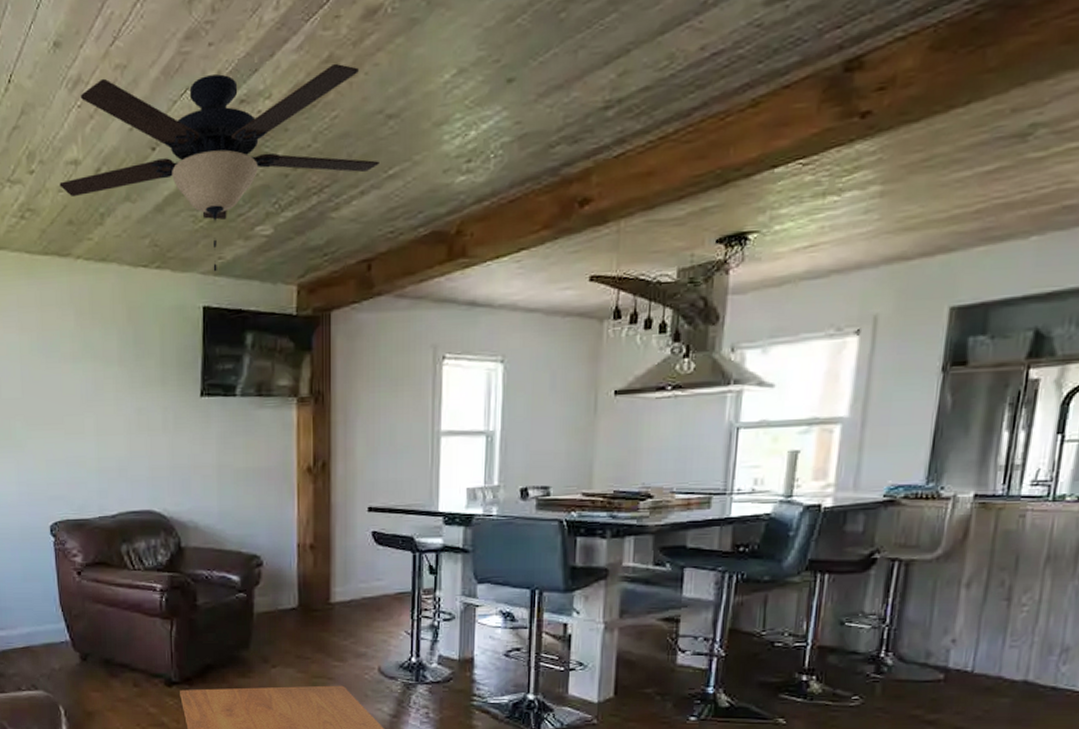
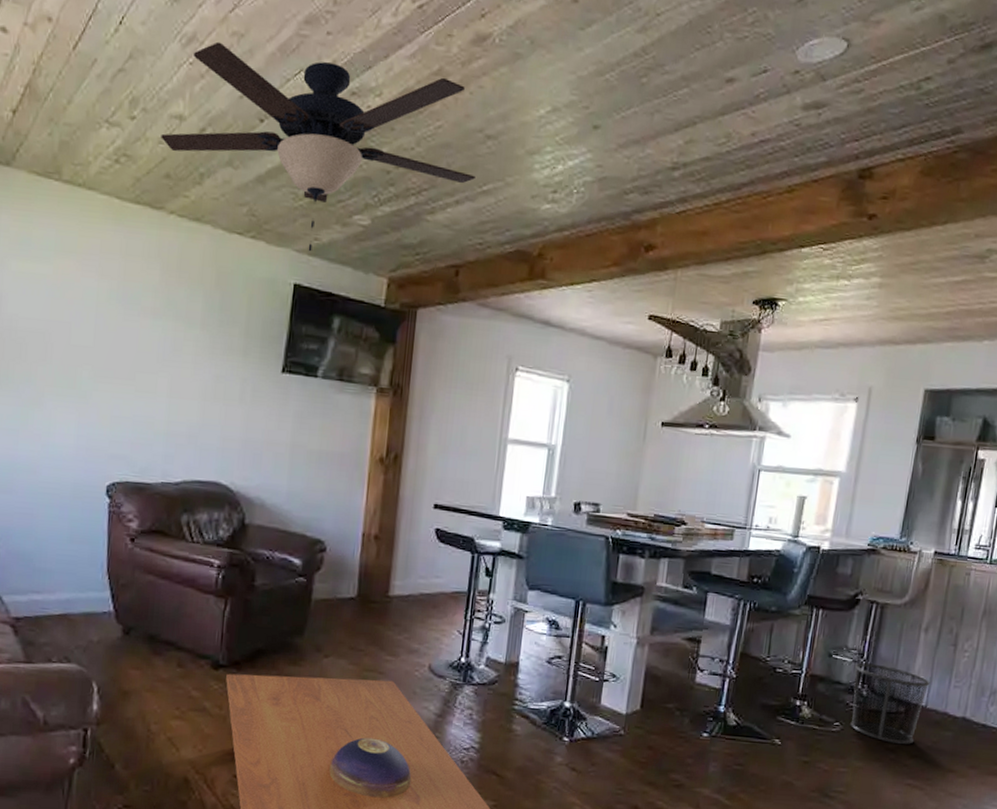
waste bin: none [873,628,977,715] -> present [850,663,930,744]

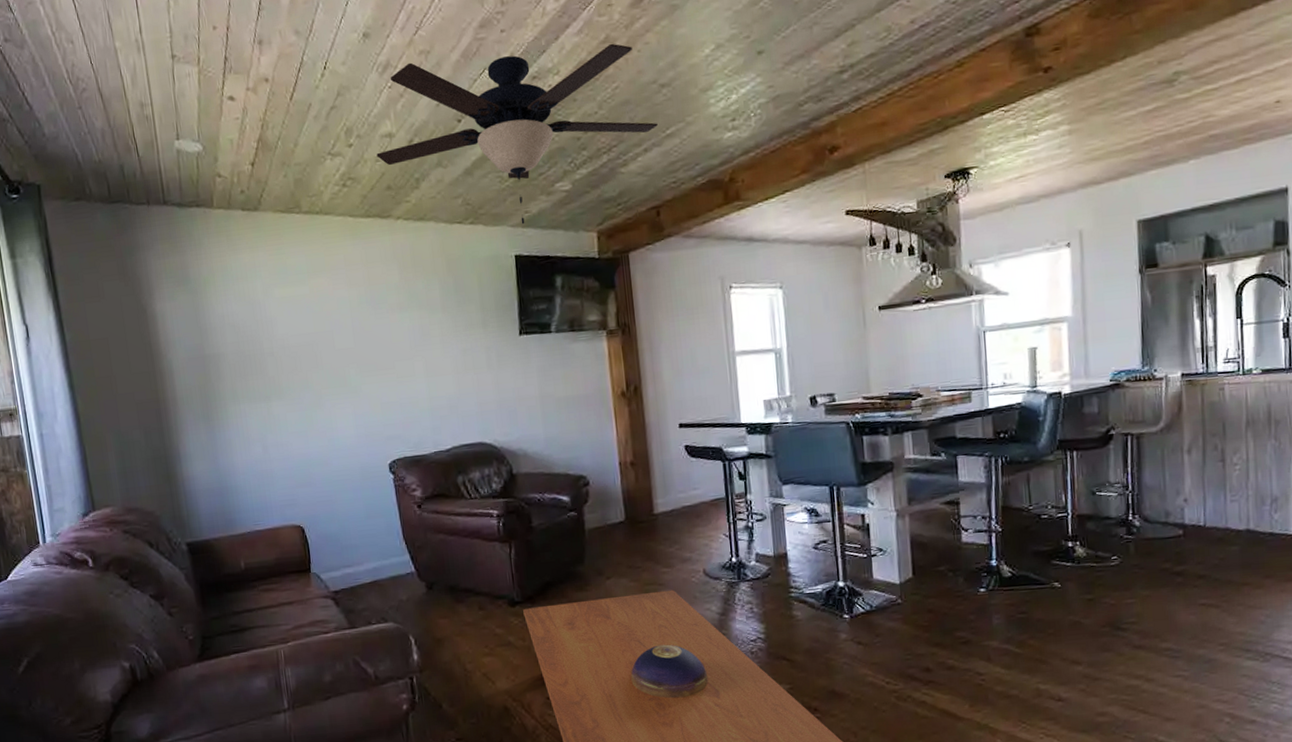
waste bin: present [850,663,930,744] -> none [1121,493,1204,567]

